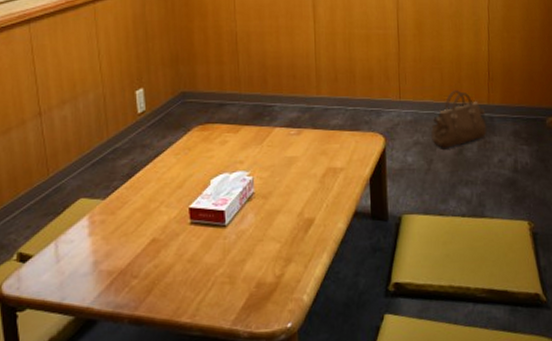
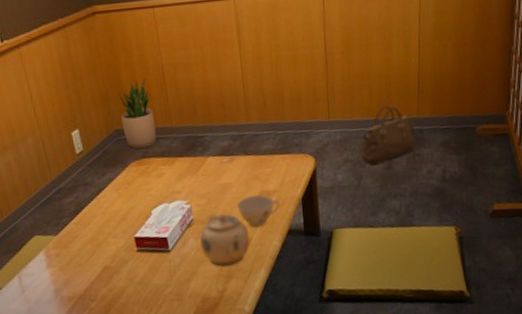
planter: none [189,42,224,114] -> present [118,77,157,149]
teapot: none [259,187,313,248] -> present [200,213,250,267]
teacup: none [302,172,347,207] -> present [237,195,280,228]

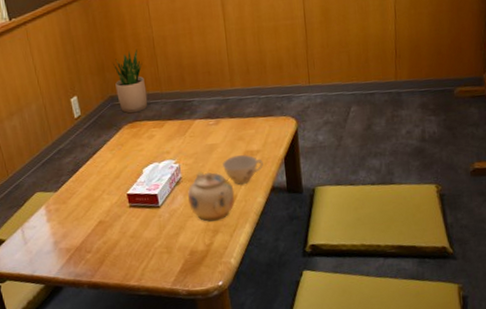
shoulder bag: present [360,105,416,164] -> none [339,70,395,125]

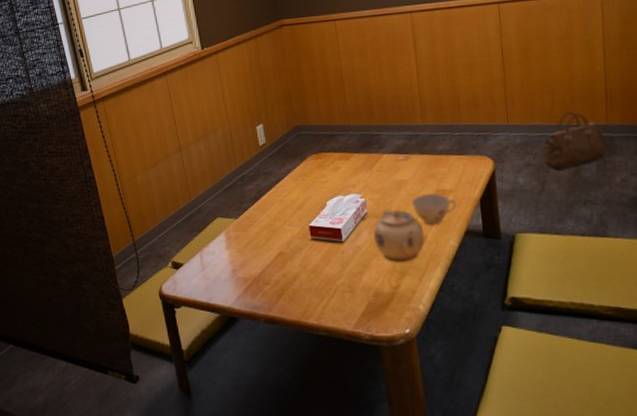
planter: present [113,49,148,113] -> none [300,80,334,144]
shoulder bag: none [339,70,395,125] -> present [542,111,607,169]

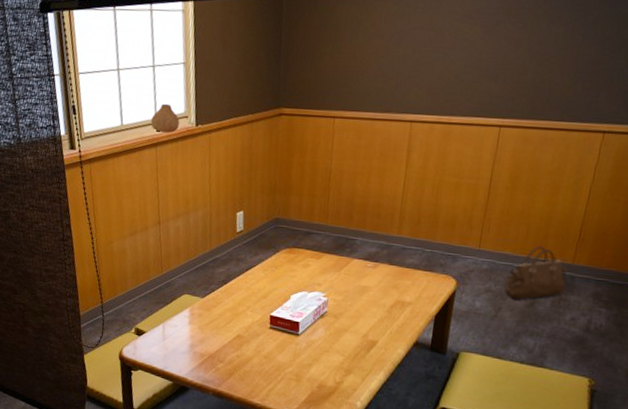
vase: none [157,33,185,61] -> present [151,103,179,133]
teapot: present [373,208,425,262] -> none [327,310,377,362]
teacup: present [412,194,457,226] -> none [370,302,413,333]

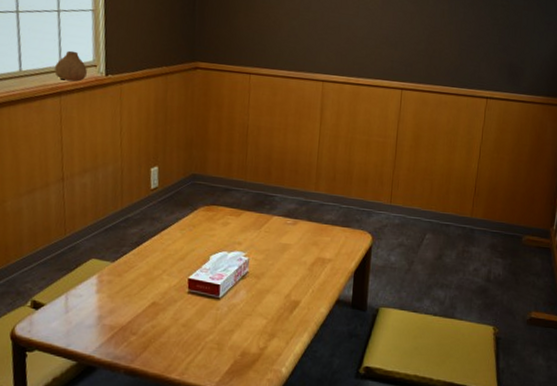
shoulder bag: present [503,246,568,300] -> none [414,201,468,253]

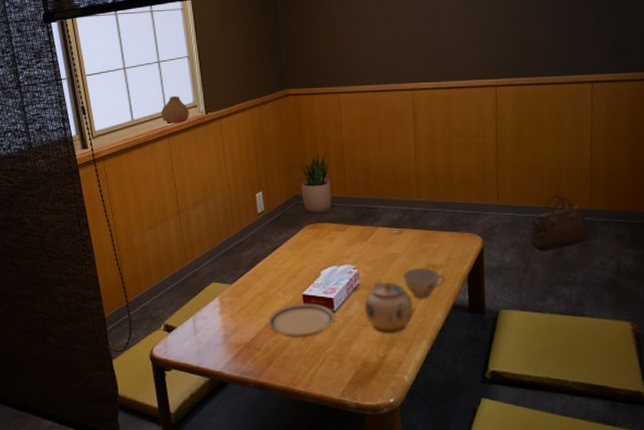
plate: none [148,287,219,324] -> present [268,303,334,338]
planter: none [199,132,232,196] -> present [301,152,332,214]
teapot: none [249,269,299,324] -> present [364,280,413,333]
teacup: none [292,260,333,292] -> present [403,268,445,299]
shoulder bag: none [414,201,468,253] -> present [528,195,588,249]

